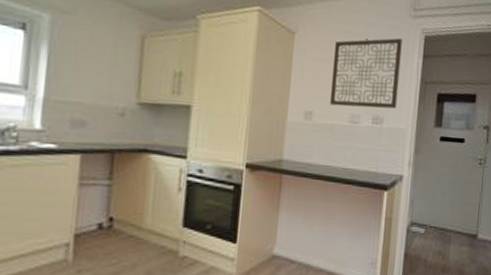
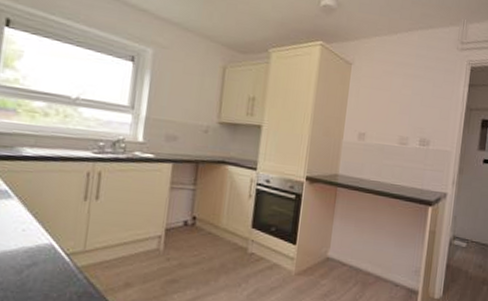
wall art: present [329,38,402,109] -> none [380,68,450,133]

